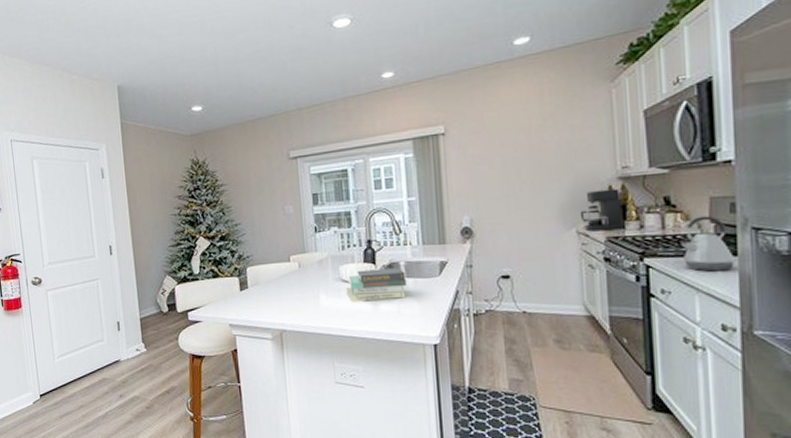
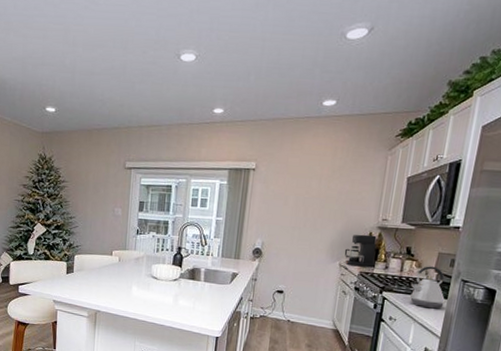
books: present [346,268,406,302] -> none [154,270,204,298]

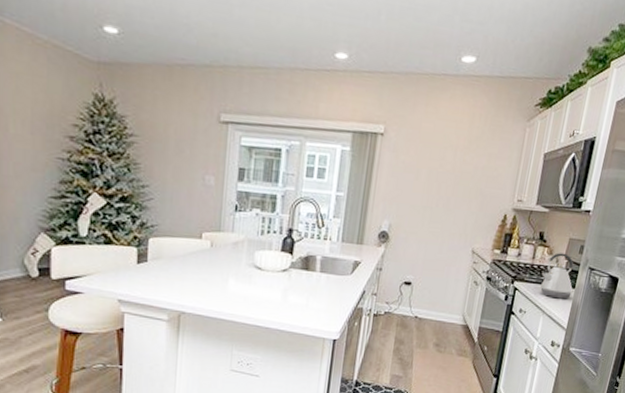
coffee maker: present [344,234,377,268] -> none [477,216,511,255]

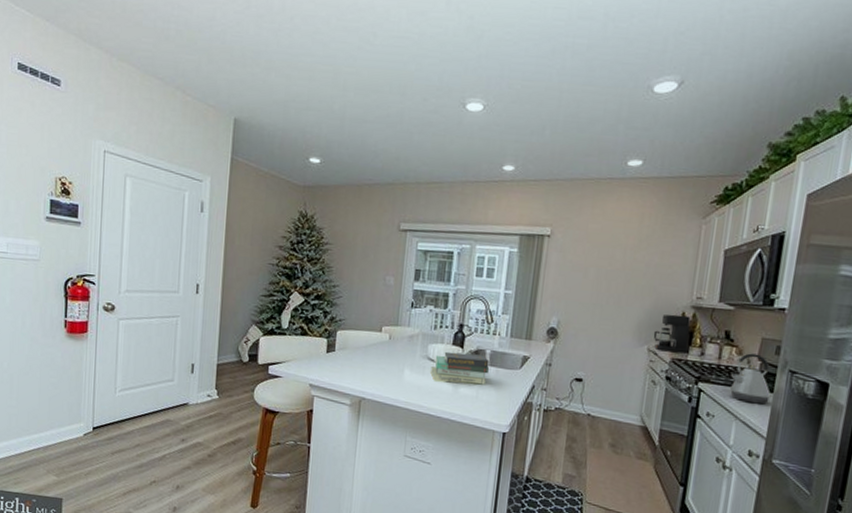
books: none [257,258,320,293] -> present [430,351,489,385]
coffee maker: none [477,216,511,255] -> present [653,314,691,354]

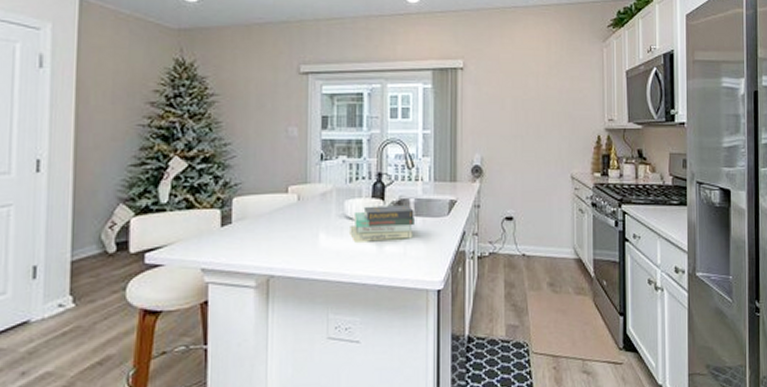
coffee maker: present [653,314,691,354] -> none [574,138,609,177]
kettle: present [730,353,771,405] -> none [648,169,686,219]

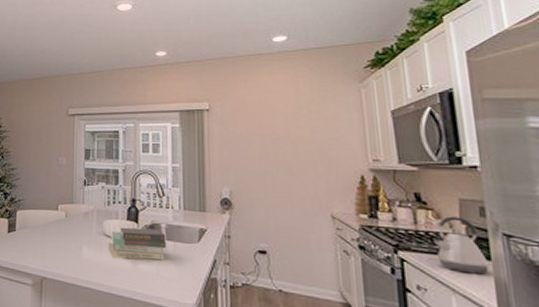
kettle: none [648,169,686,219] -> present [433,216,490,275]

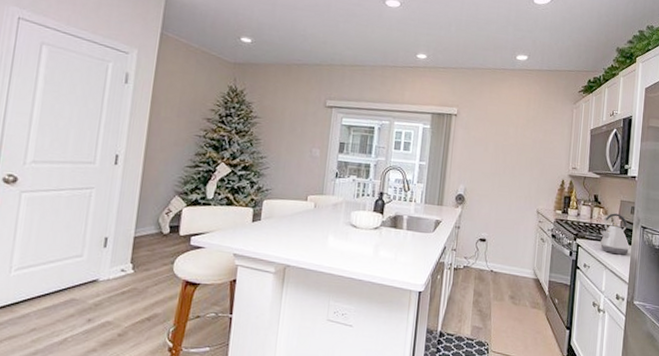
books: present [108,227,166,261] -> none [353,218,406,248]

